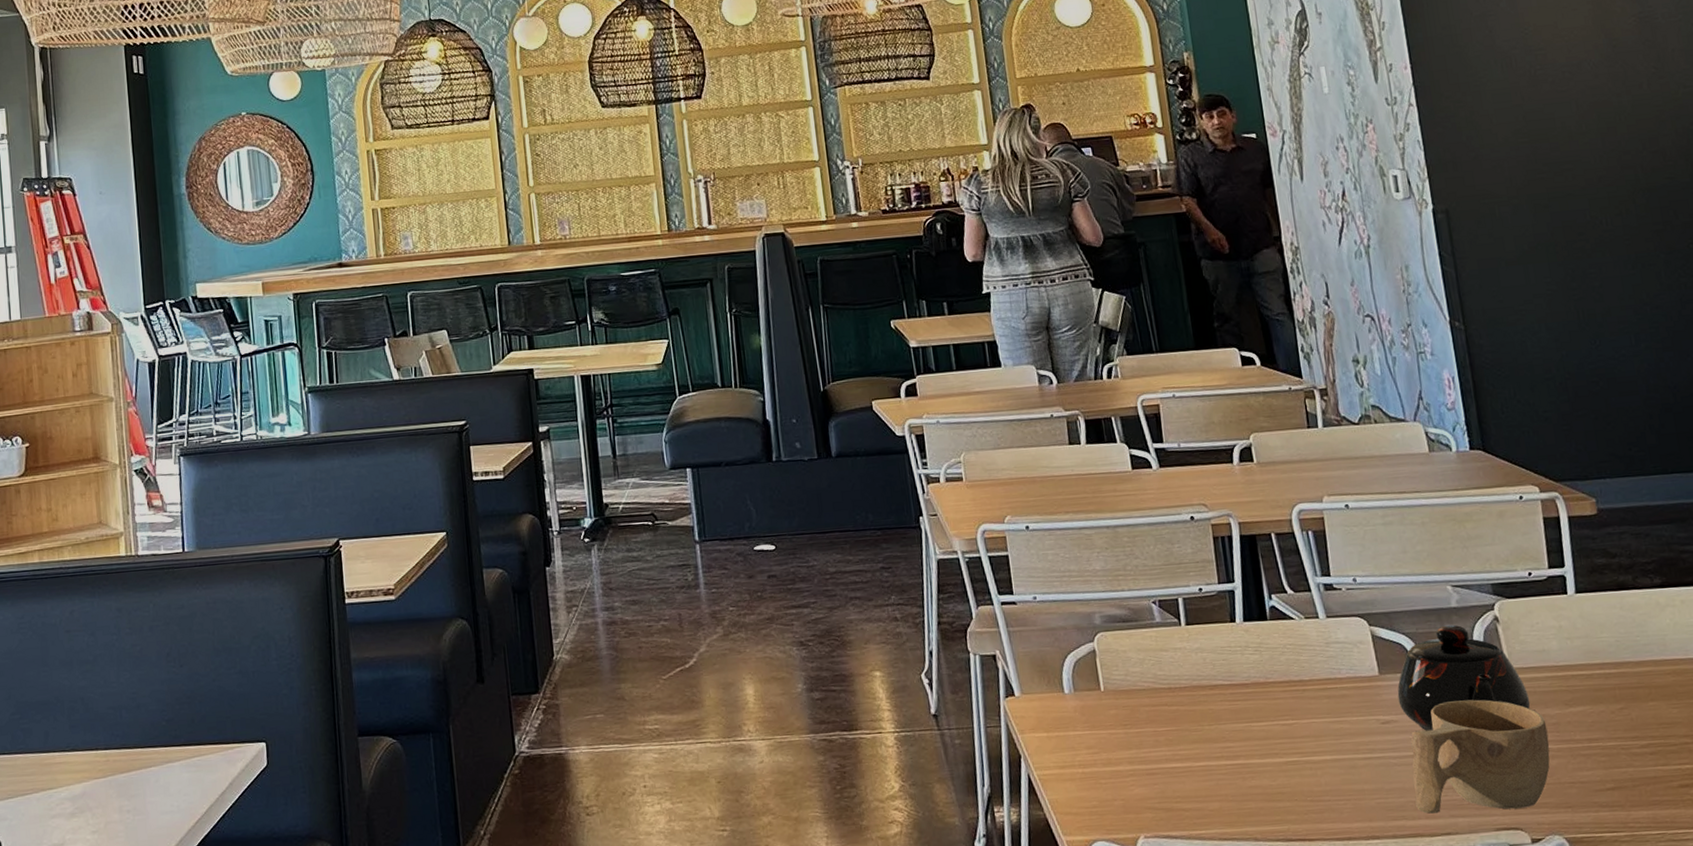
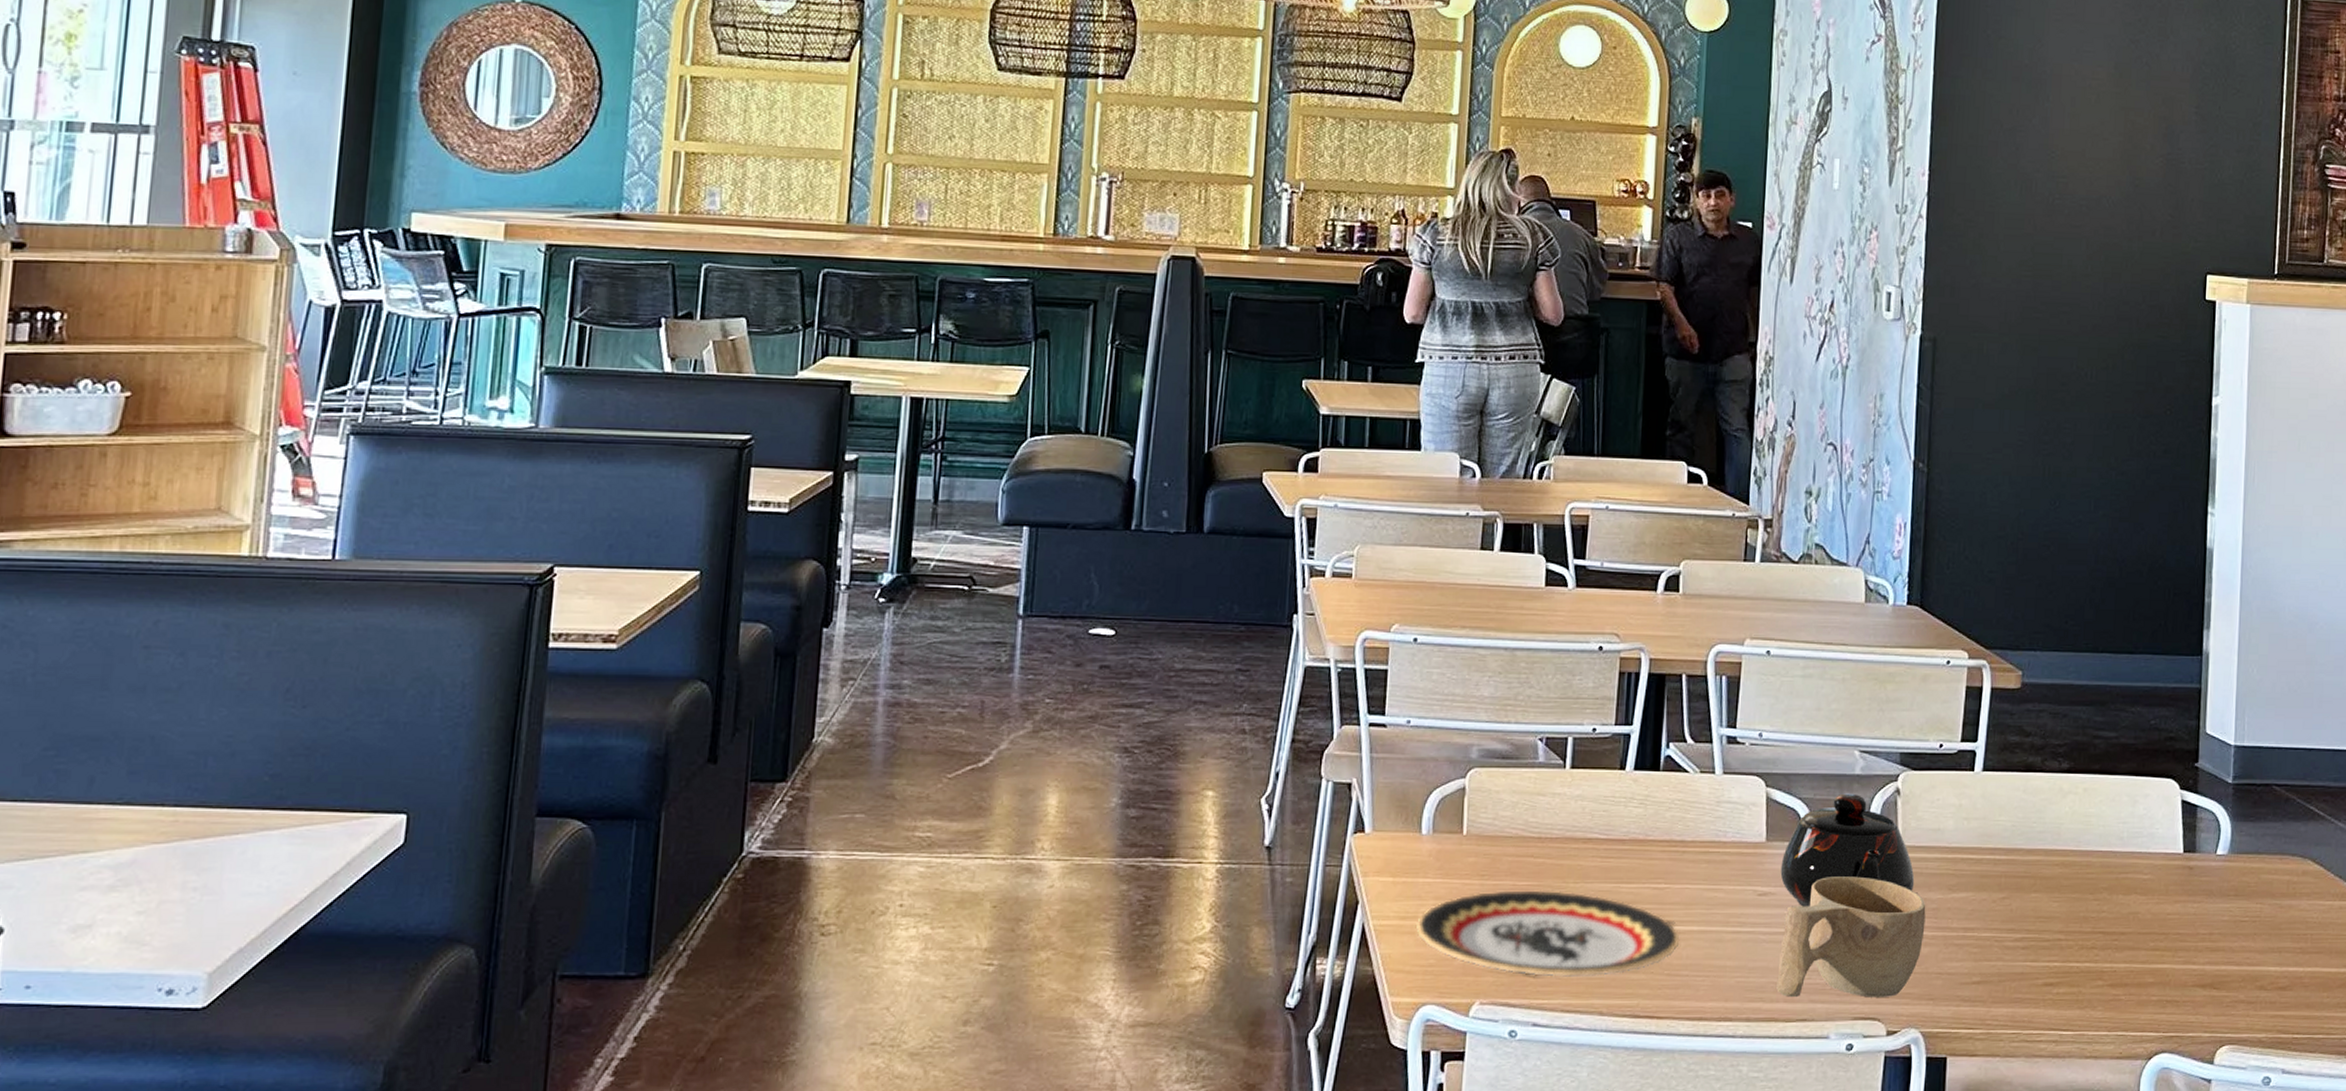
plate: none [1074,733,1316,810] -> present [1415,890,1680,977]

